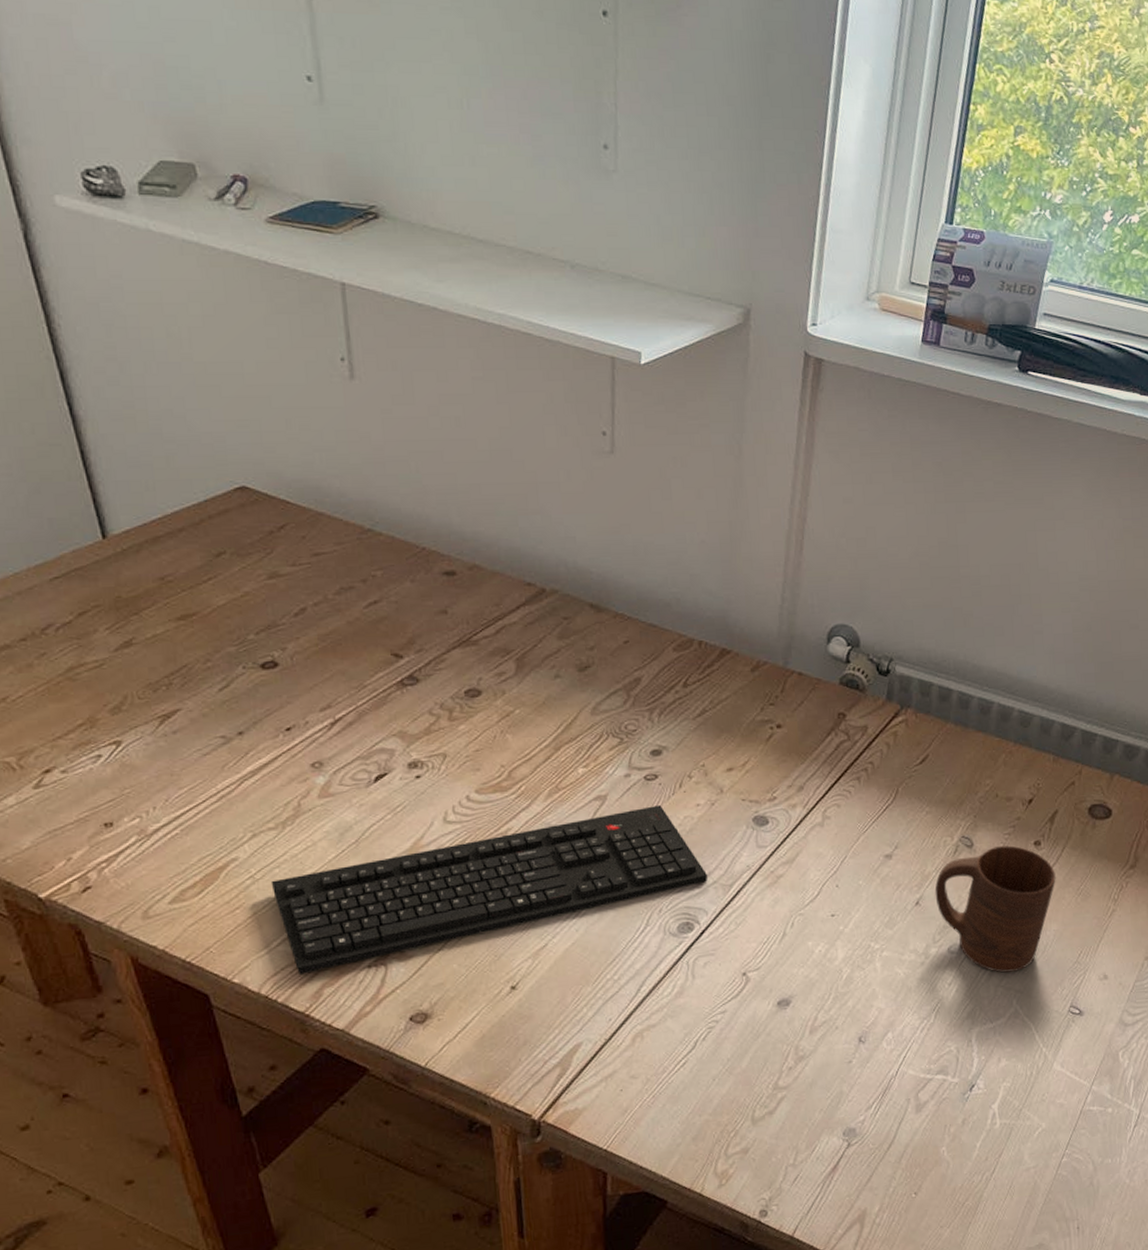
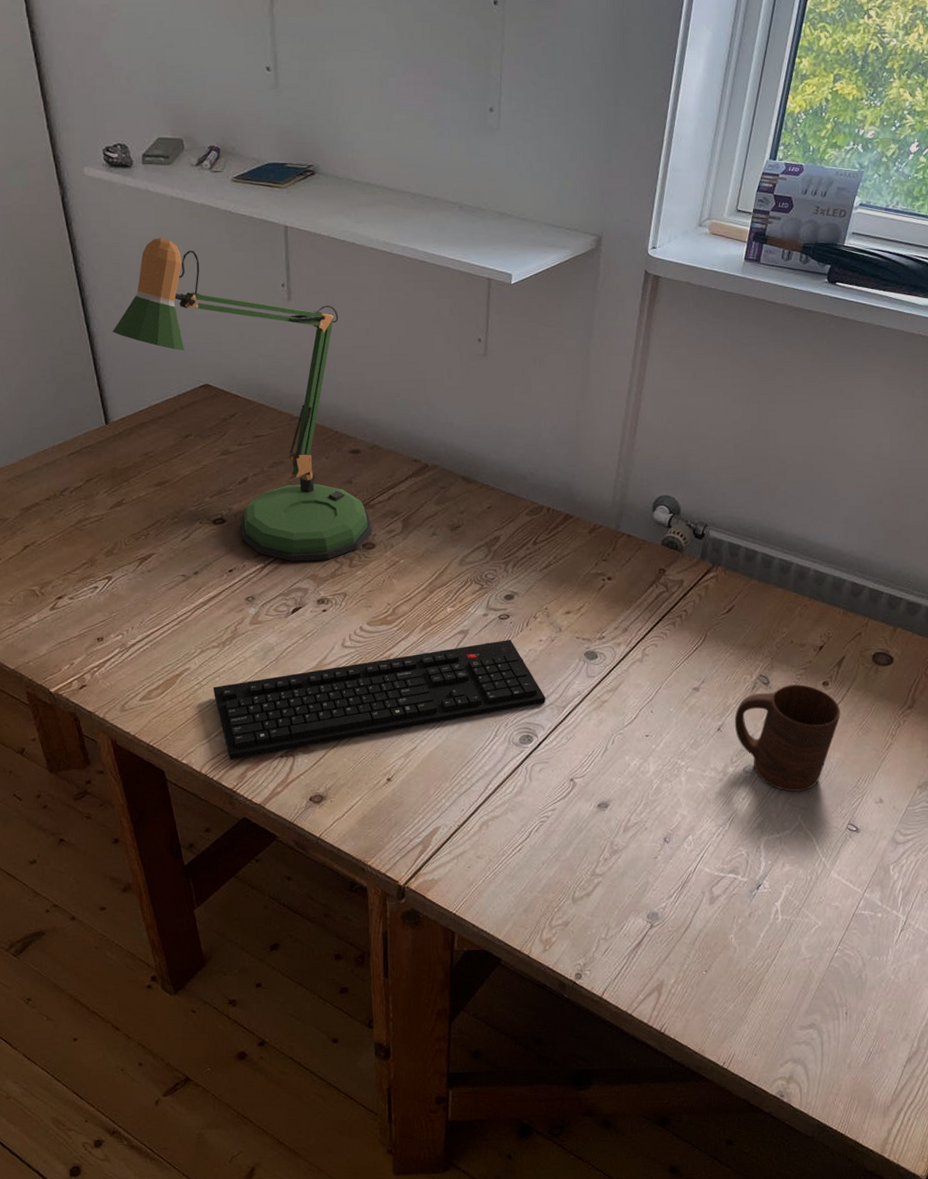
desk lamp: none [107,292,476,715] -> present [113,237,371,561]

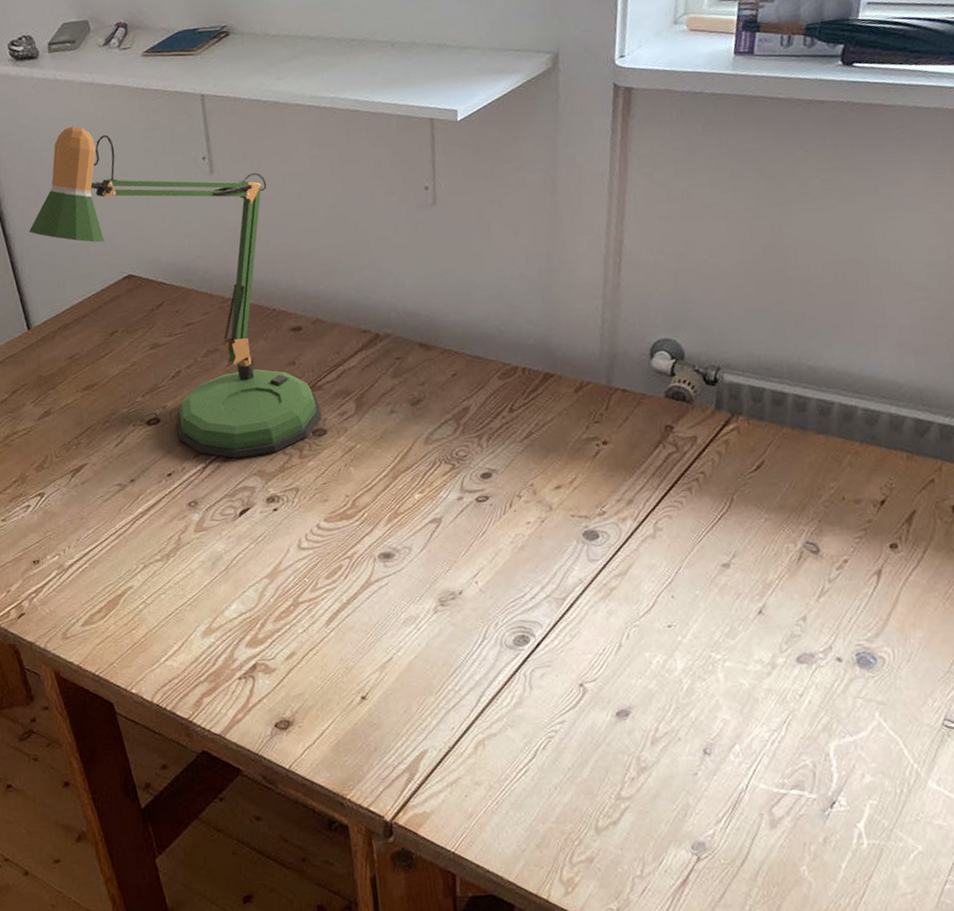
keyboard: present [212,640,546,760] -> none [159,525,541,686]
cup: present [734,684,841,792] -> none [778,549,919,684]

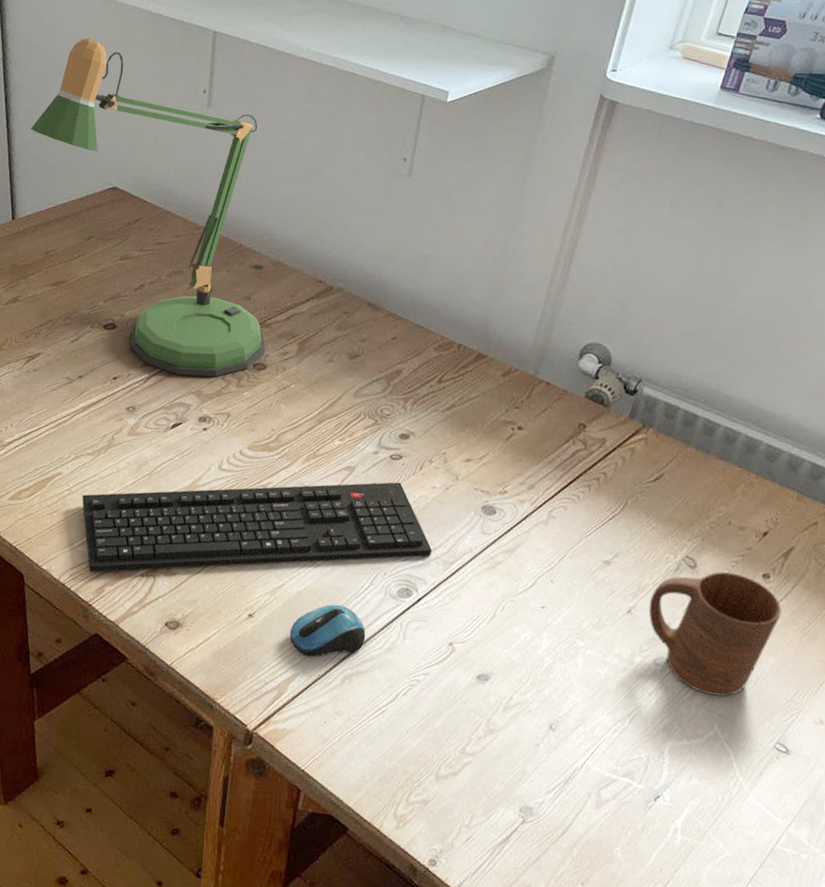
keyboard: none [159,525,541,686] -> present [82,482,433,572]
computer mouse: none [408,667,491,730] -> present [289,604,366,657]
cup: none [778,549,919,684] -> present [648,572,782,697]

